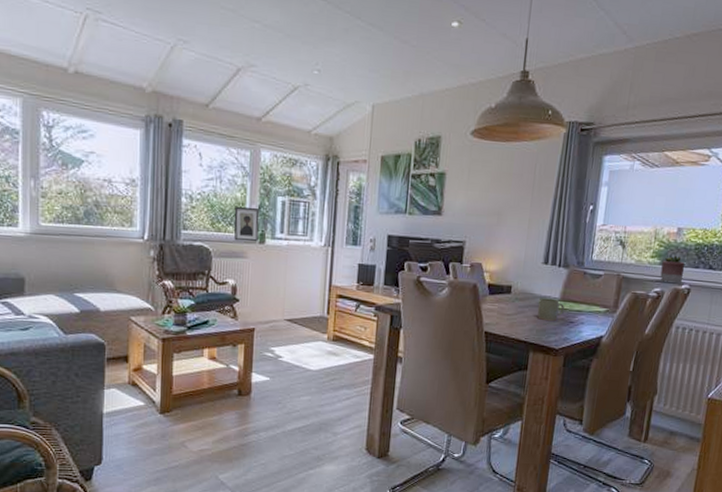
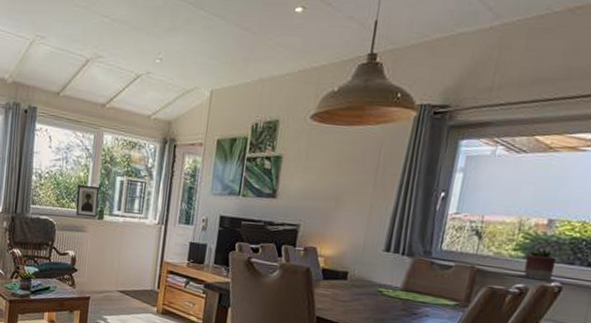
mug: present [537,298,564,322] -> none [375,286,407,312]

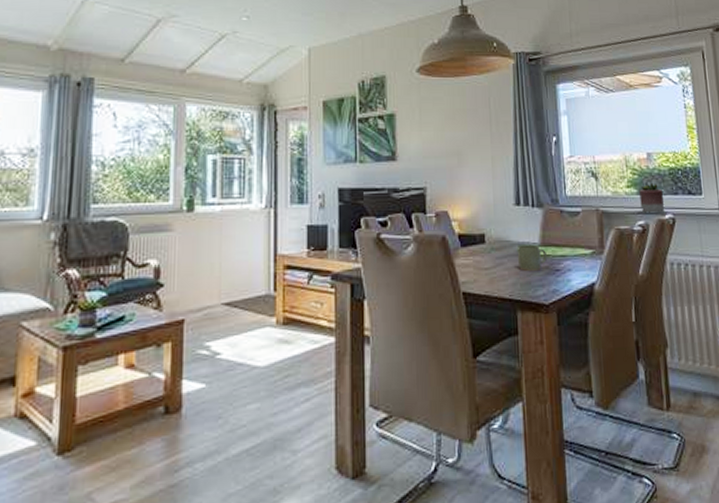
picture frame: present [76,184,100,218] -> none [155,169,187,211]
mug: none [375,286,407,312] -> present [517,244,547,272]

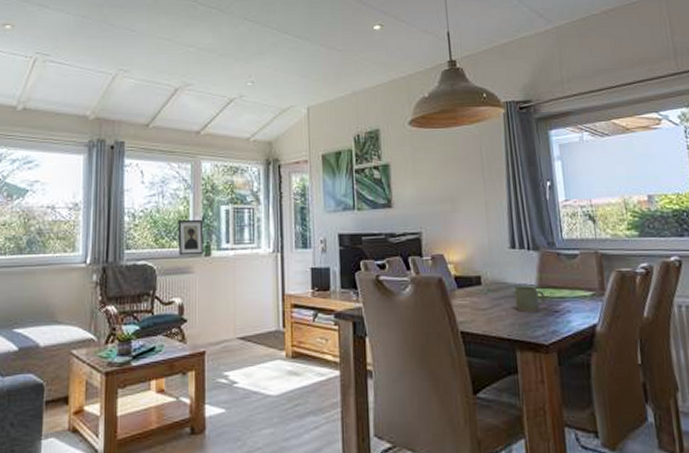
picture frame: none [155,169,187,211] -> present [178,219,204,256]
succulent planter: present [638,184,668,214] -> none [641,226,673,256]

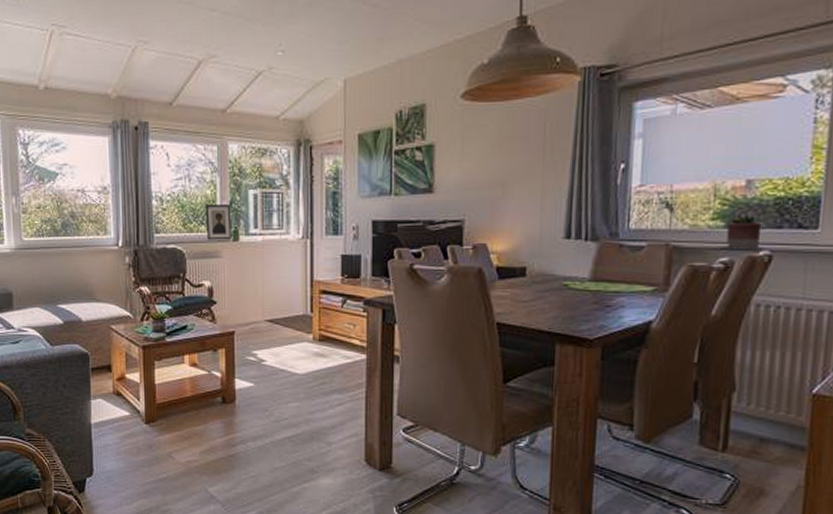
mug: present [514,286,545,313] -> none [561,279,597,307]
succulent planter: none [641,226,673,256] -> present [722,216,764,250]

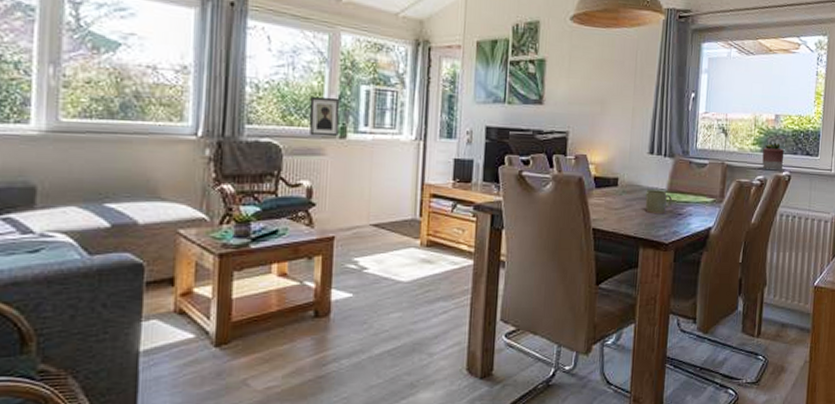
mug: none [561,279,597,307] -> present [645,190,672,215]

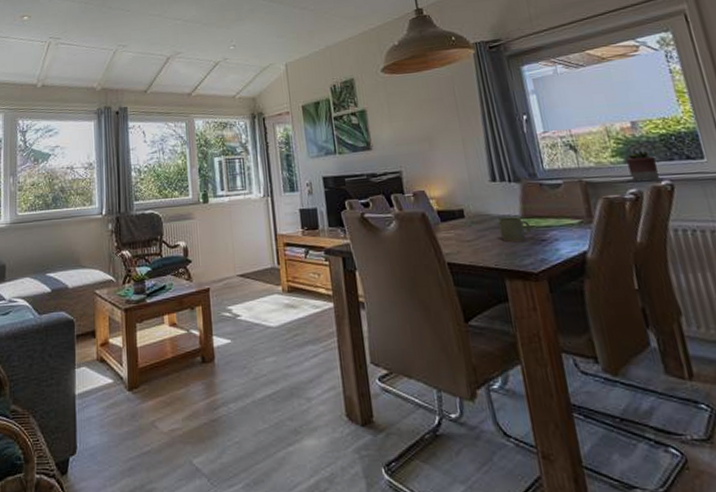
picture frame: present [309,96,340,137] -> none [177,170,202,204]

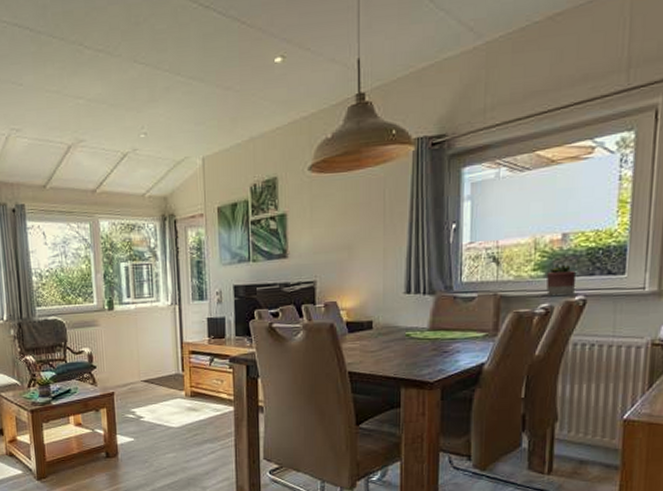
mug: present [498,217,531,243] -> none [404,329,435,354]

